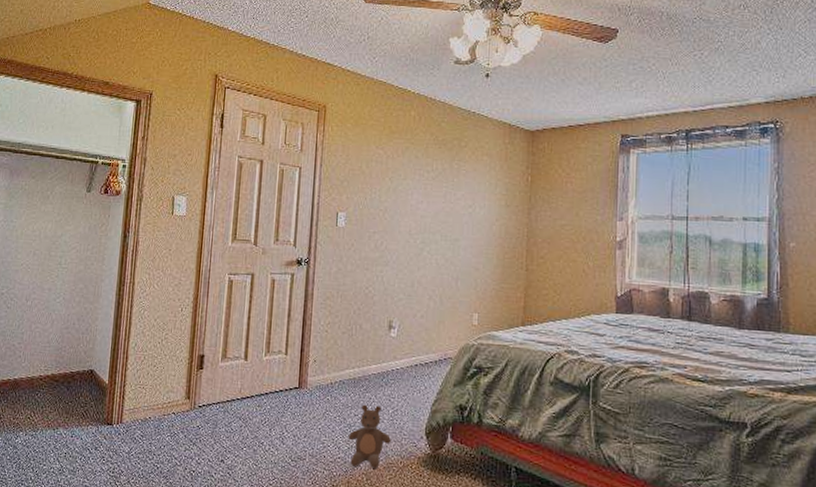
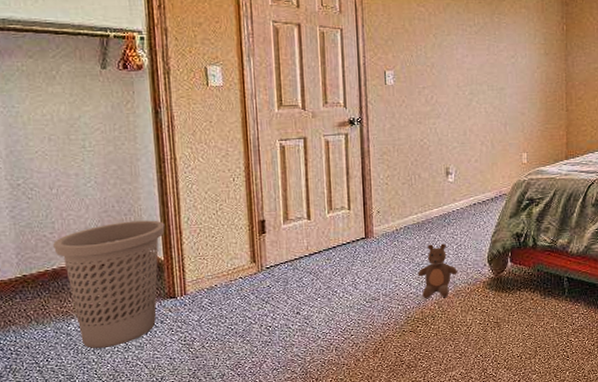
laundry basket: none [18,340,115,467] -> present [53,220,165,349]

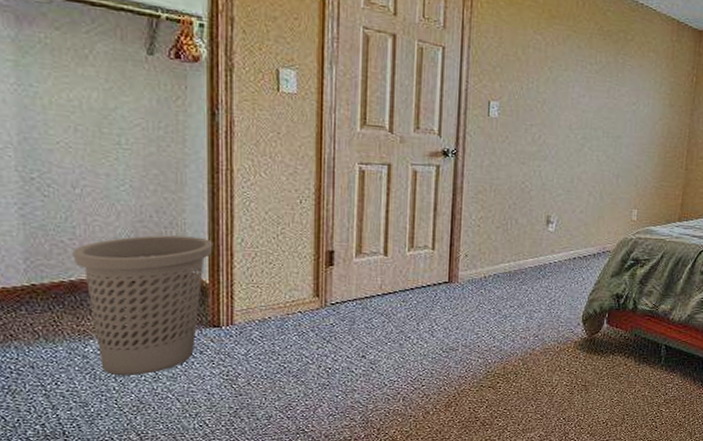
teddy bear: present [417,243,457,298] -> none [503,296,548,354]

